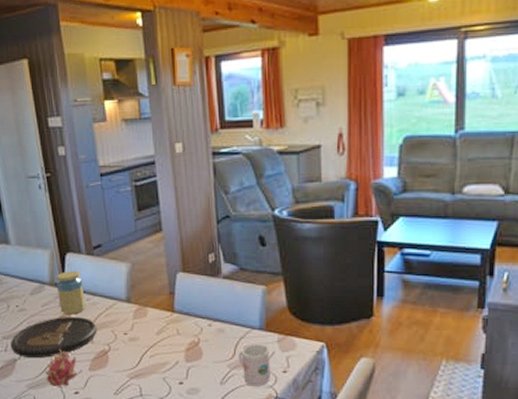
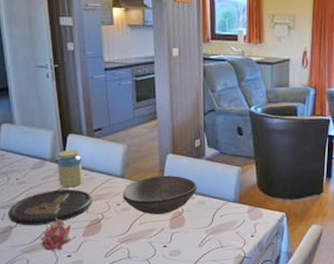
bowl: none [130,298,214,346] -> present [123,175,197,215]
mug: present [238,344,271,387] -> none [215,214,242,248]

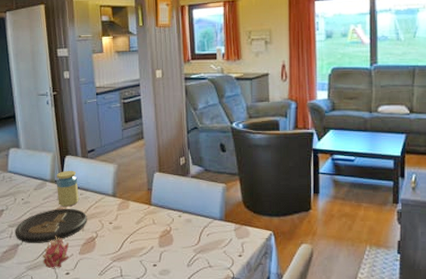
bowl: present [123,175,197,215] -> none [115,194,184,233]

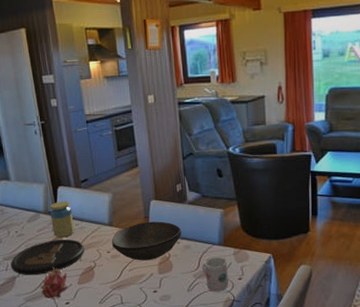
bowl: none [115,194,184,233] -> present [112,221,182,261]
mug: none [203,232,229,268] -> present [202,257,229,292]

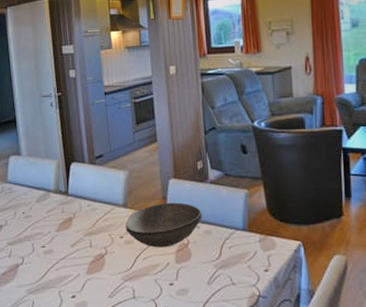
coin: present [10,239,85,276] -> none [14,222,95,263]
fruit: present [40,266,68,300] -> none [44,252,76,292]
jar: present [49,201,75,238] -> none [60,178,86,220]
mug: present [202,257,229,292] -> none [224,244,254,286]

